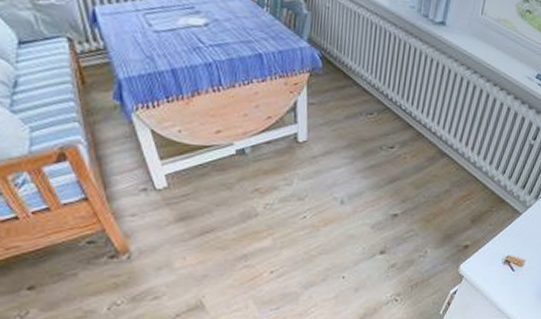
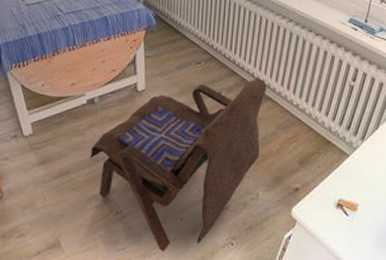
armchair: none [239,132,444,310] -> present [90,78,267,252]

